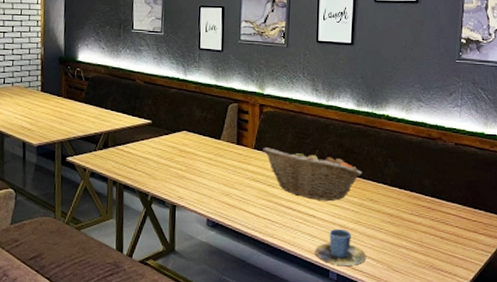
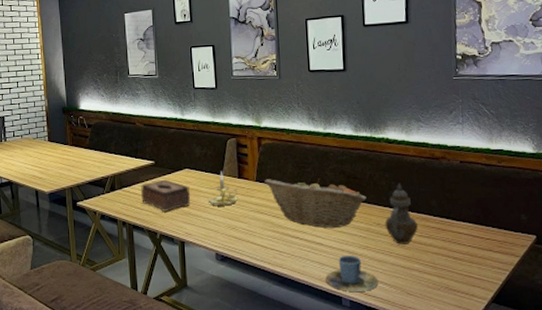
tissue box: none [135,140,187,173] -> present [141,179,191,212]
candle holder: none [203,136,236,172] -> present [208,171,238,206]
teapot: none [377,160,409,222] -> present [384,183,418,245]

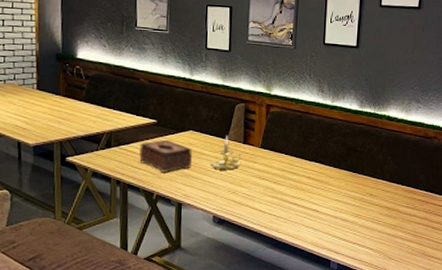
fruit basket: present [264,178,366,229] -> none [269,146,363,197]
cup: present [325,255,379,293] -> none [317,222,365,257]
teapot: present [384,183,418,245] -> none [377,158,406,214]

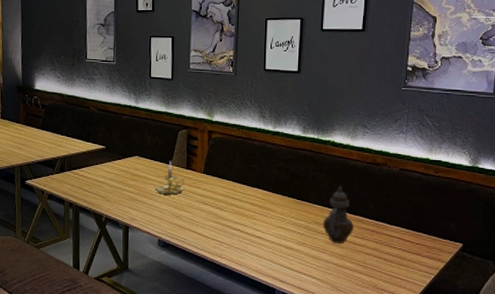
tissue box: present [139,139,193,172] -> none [90,164,139,196]
teapot: none [377,158,406,214] -> present [322,185,354,244]

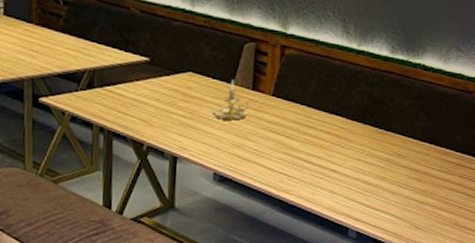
teapot: present [322,185,354,244] -> none [405,114,439,178]

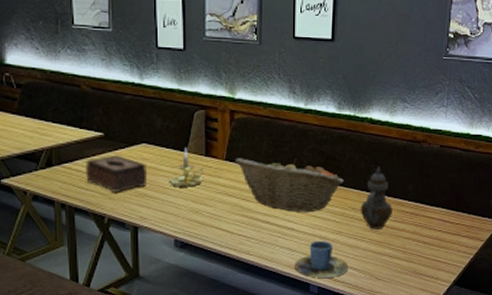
tissue box: none [128,81,192,120] -> present [86,155,148,192]
fruit basket: none [282,94,391,156] -> present [235,158,344,213]
cup: none [334,184,390,224] -> present [295,240,349,279]
teapot: none [405,114,439,178] -> present [360,166,393,230]

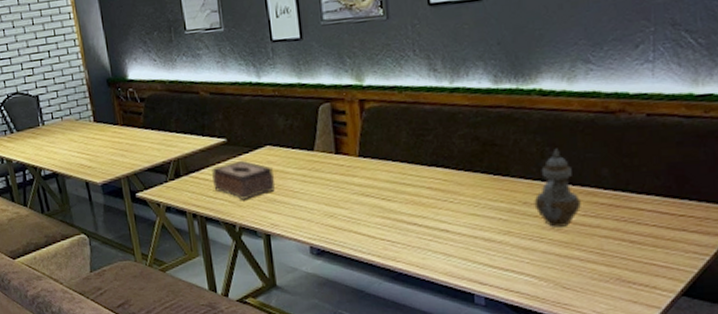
candle holder: present [168,147,205,187] -> none [297,146,336,190]
fruit basket: present [235,158,344,213] -> none [370,148,509,211]
cup: present [295,240,349,279] -> none [452,242,524,288]

